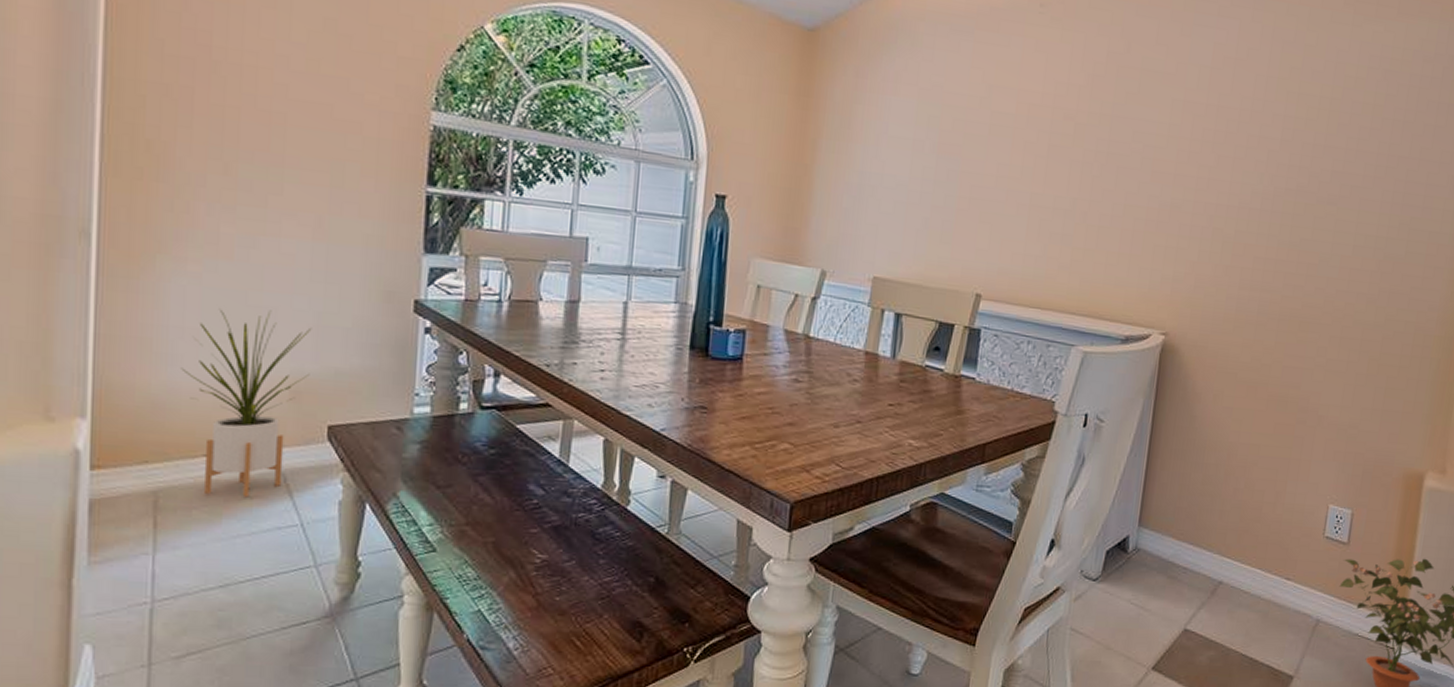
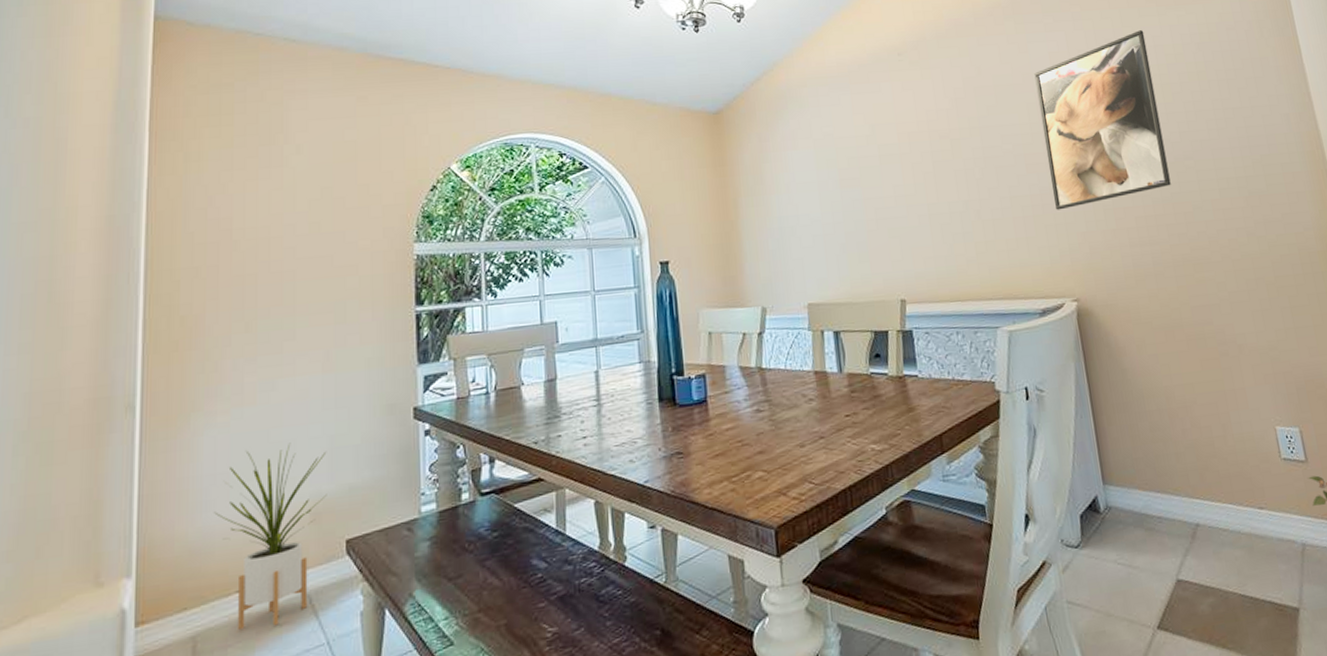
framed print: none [1171,39,1330,232] -> present [1034,30,1171,210]

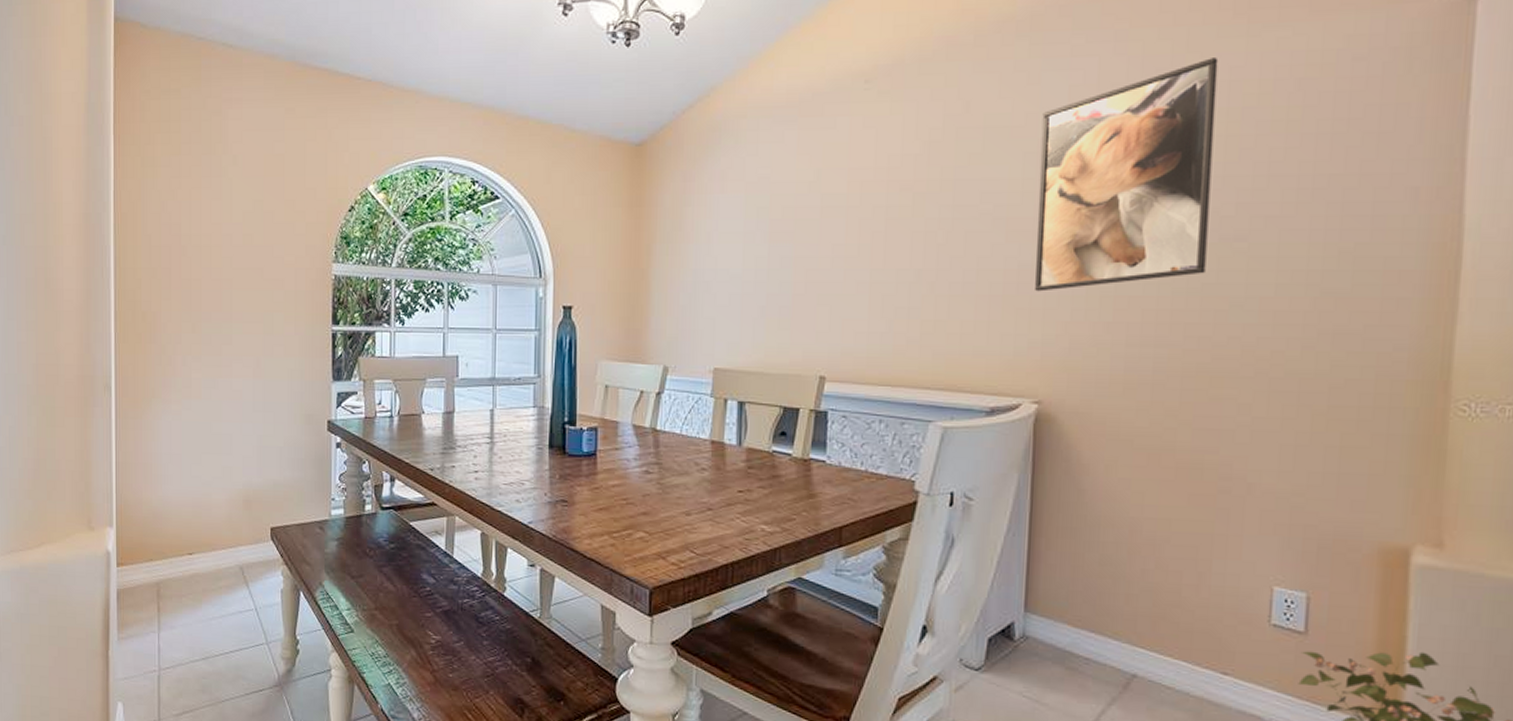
house plant: present [214,442,327,629] -> none [171,436,256,587]

